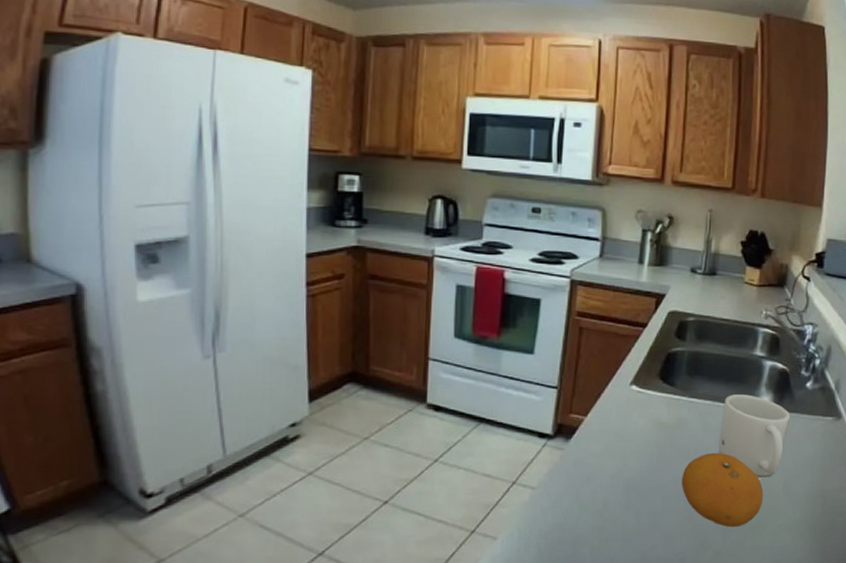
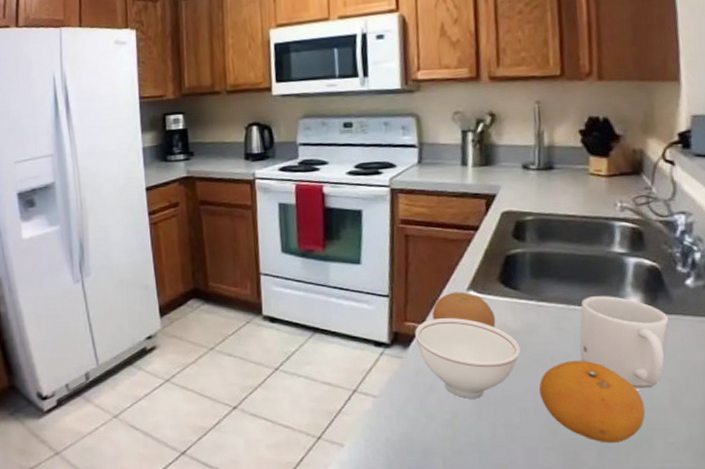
bowl: none [578,411,670,489] -> present [415,318,521,399]
fruit: none [596,386,652,421] -> present [432,292,496,328]

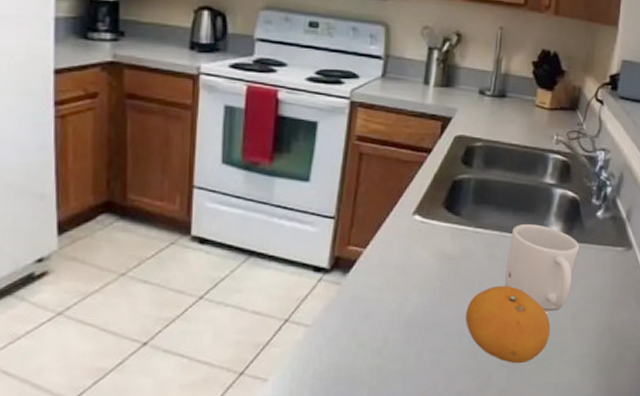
bowl: present [415,318,521,399] -> none [357,243,454,325]
fruit: present [432,292,496,328] -> none [376,215,436,253]

